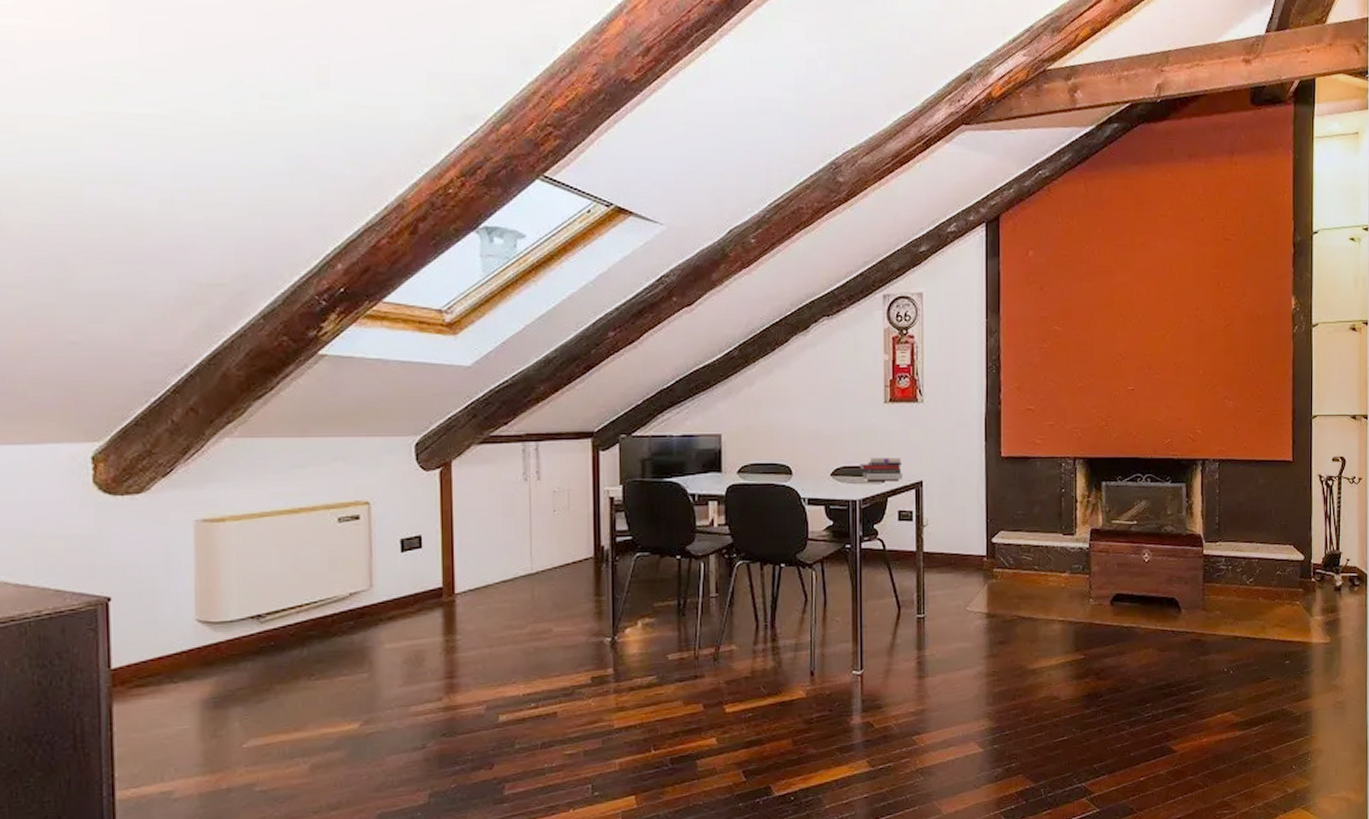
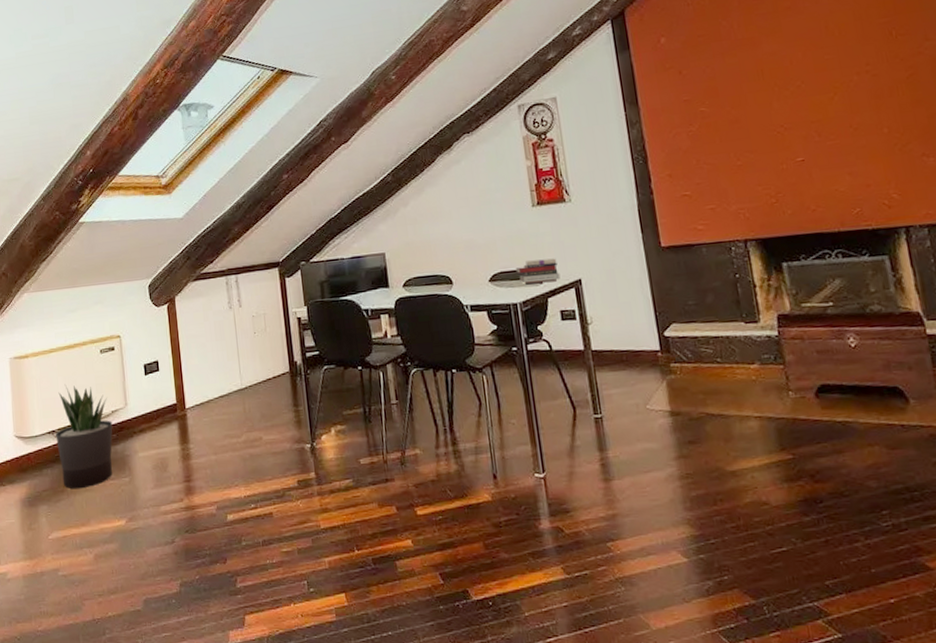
planter: none [262,557,350,686] -> present [56,384,113,488]

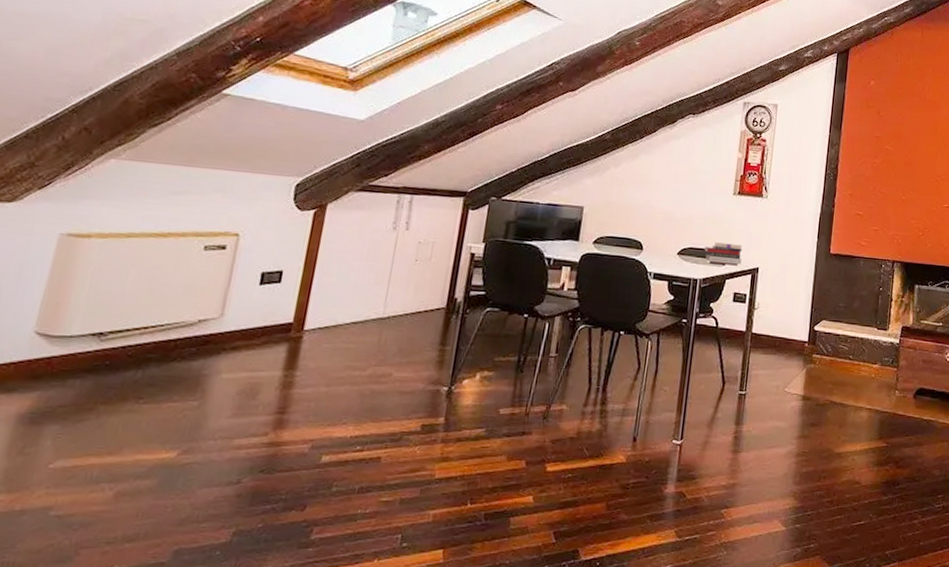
planter: present [56,384,113,488] -> none [94,278,197,408]

